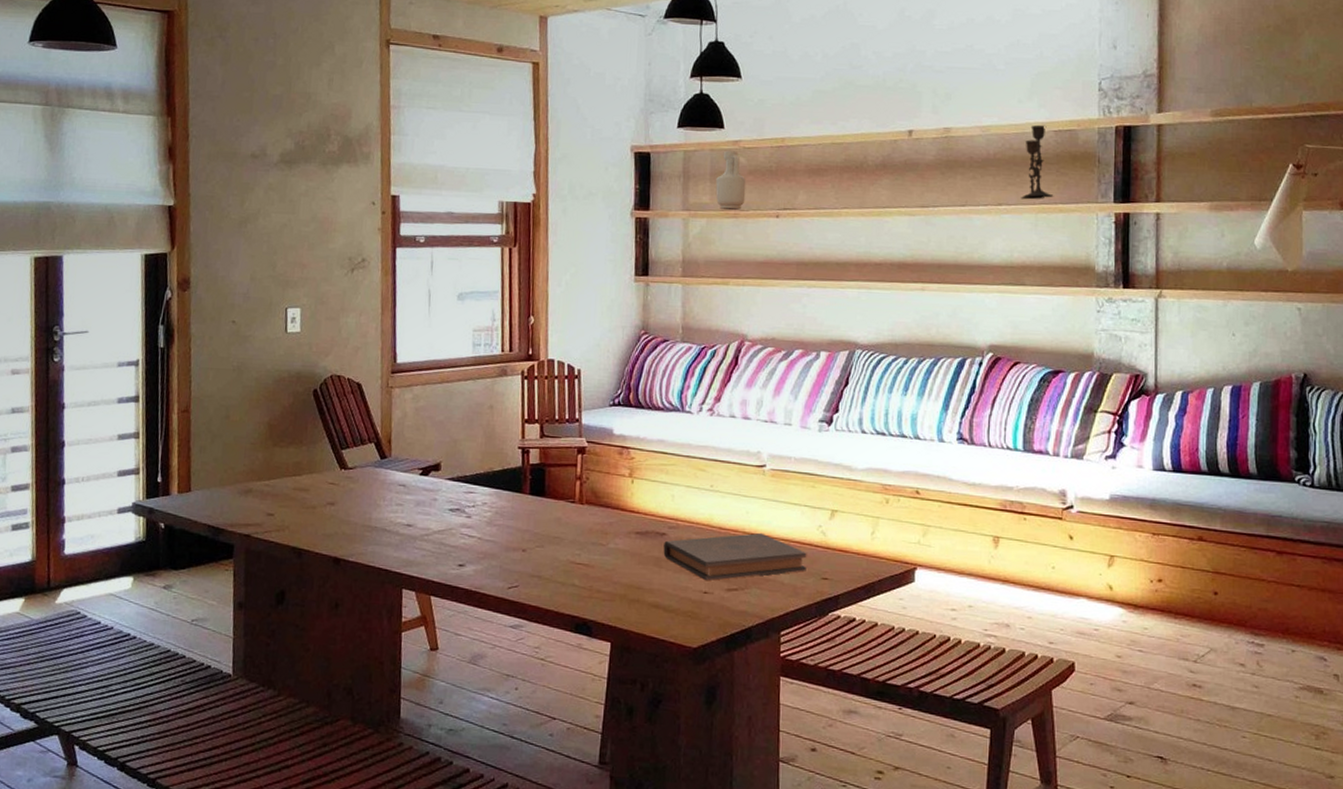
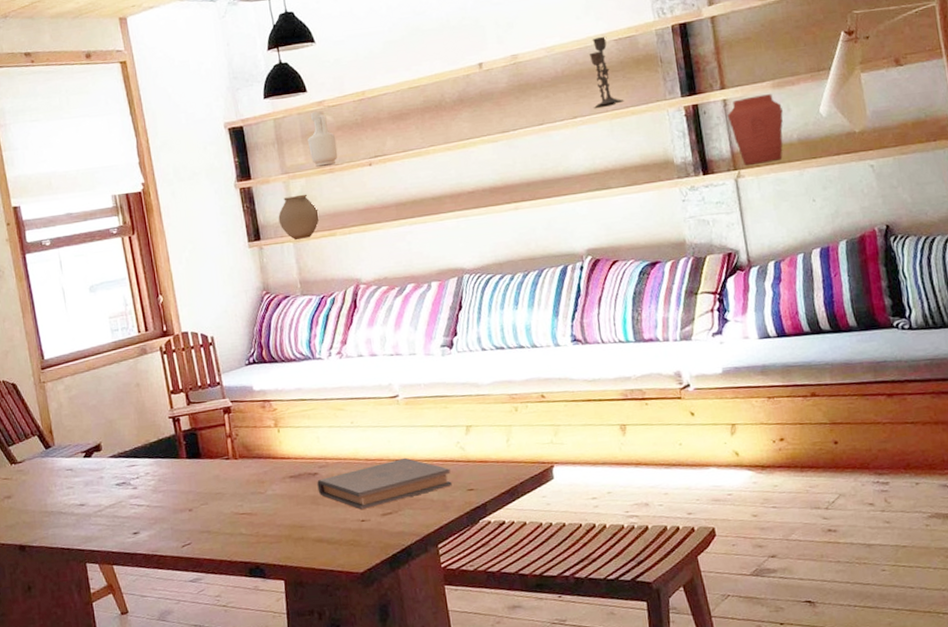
ceramic pot: none [671,235,716,283] -> present [278,194,320,241]
vase: none [1159,214,1216,288] -> present [728,94,783,167]

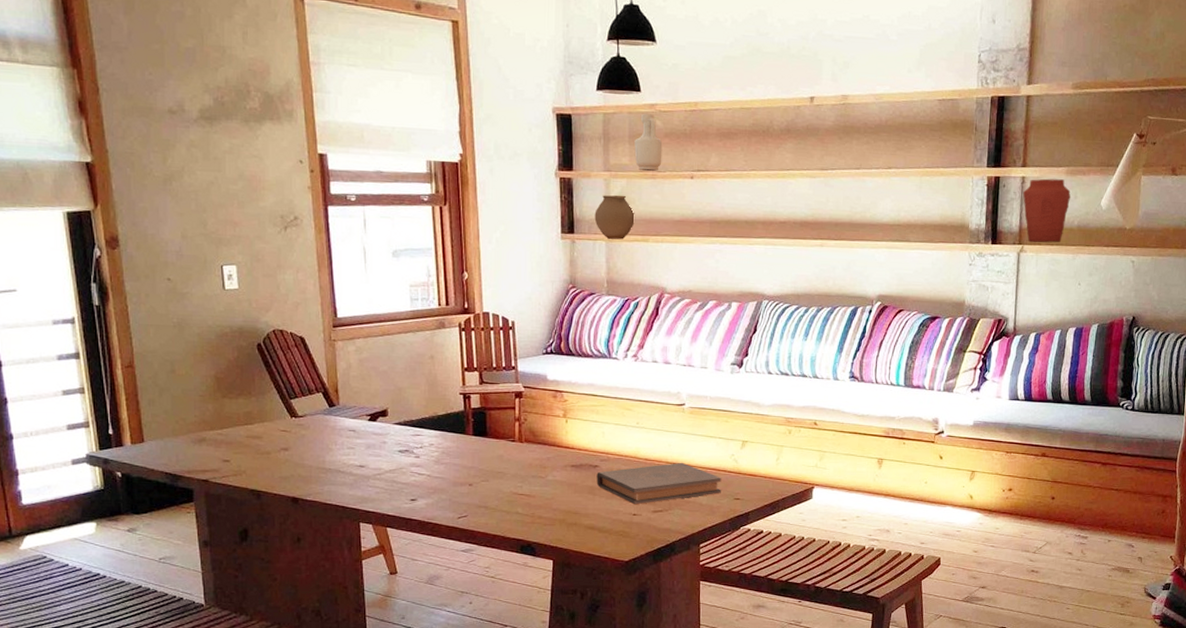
candlestick: present [588,36,624,109] -> none [907,93,937,164]

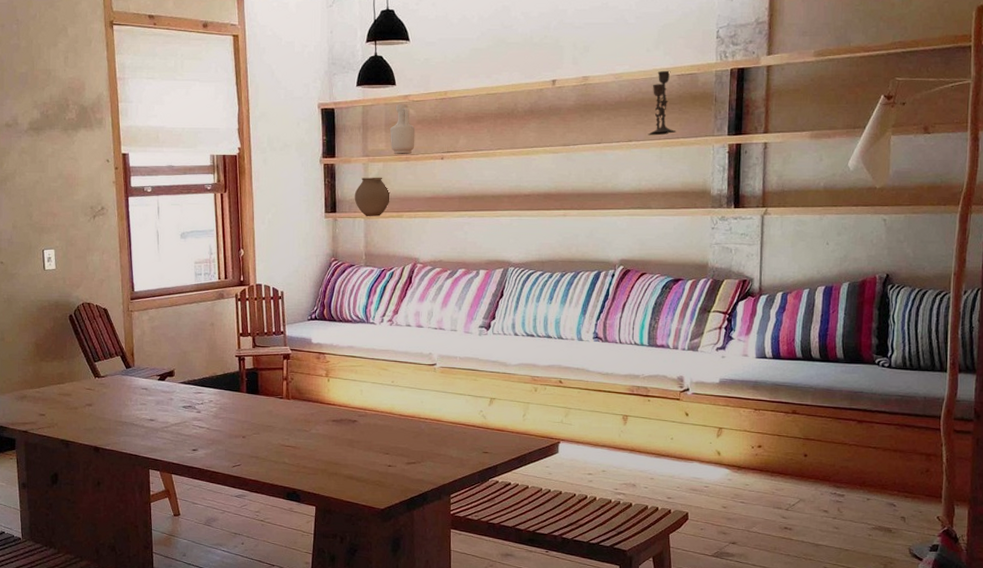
book: present [596,462,722,505] -> none [355,418,472,457]
candlestick: none [907,93,937,164] -> present [648,70,677,136]
vase: present [1023,178,1071,243] -> none [766,143,816,206]

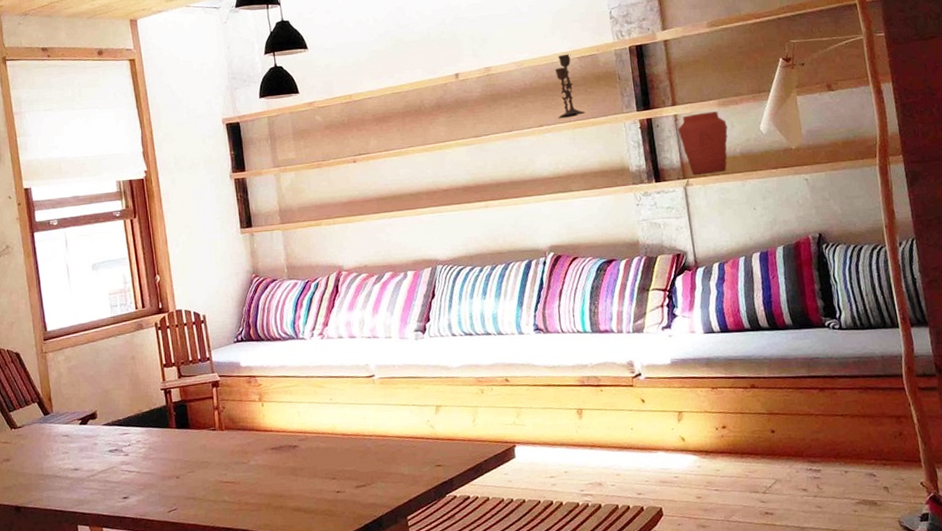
ceramic pot: present [354,177,391,217] -> none [269,186,307,229]
ceramic jug: present [390,104,416,155] -> none [298,111,326,163]
vase: none [766,143,816,206] -> present [678,111,728,176]

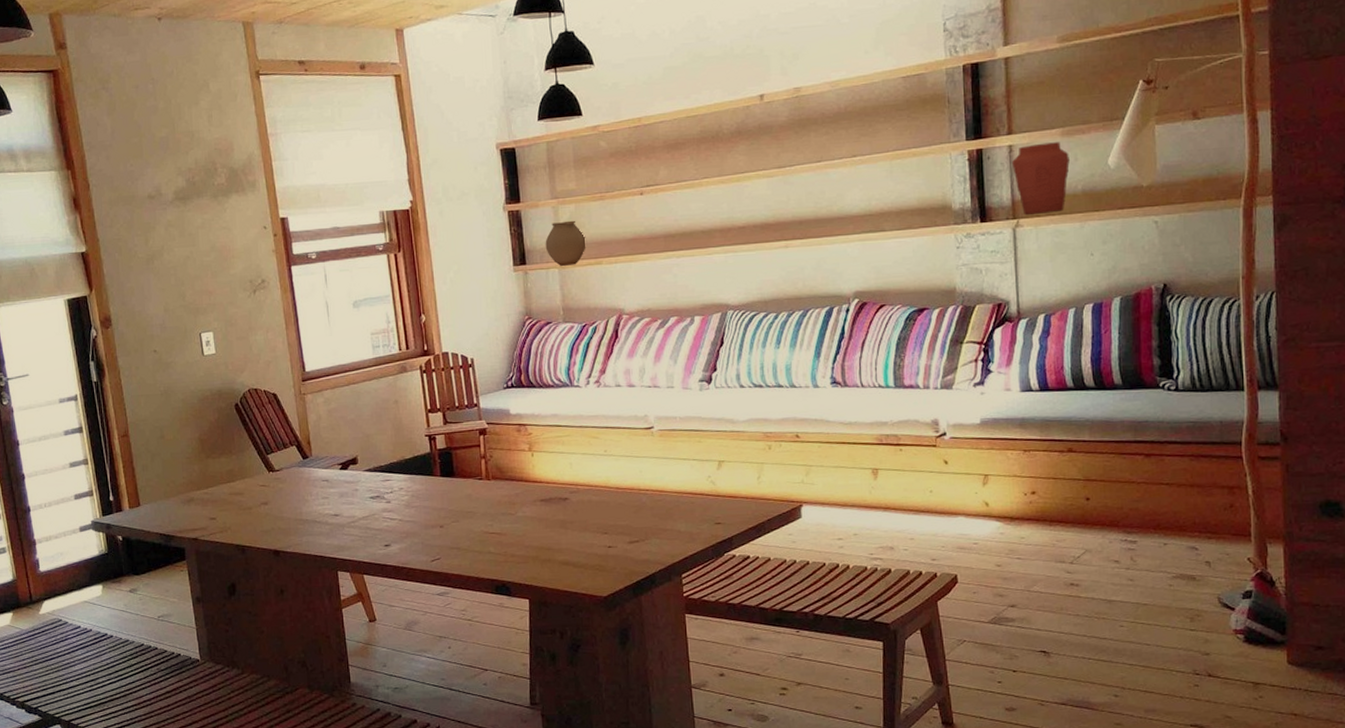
ceramic pot: none [269,186,307,229] -> present [545,220,587,267]
candlestick: present [554,53,586,119] -> none [874,72,907,149]

